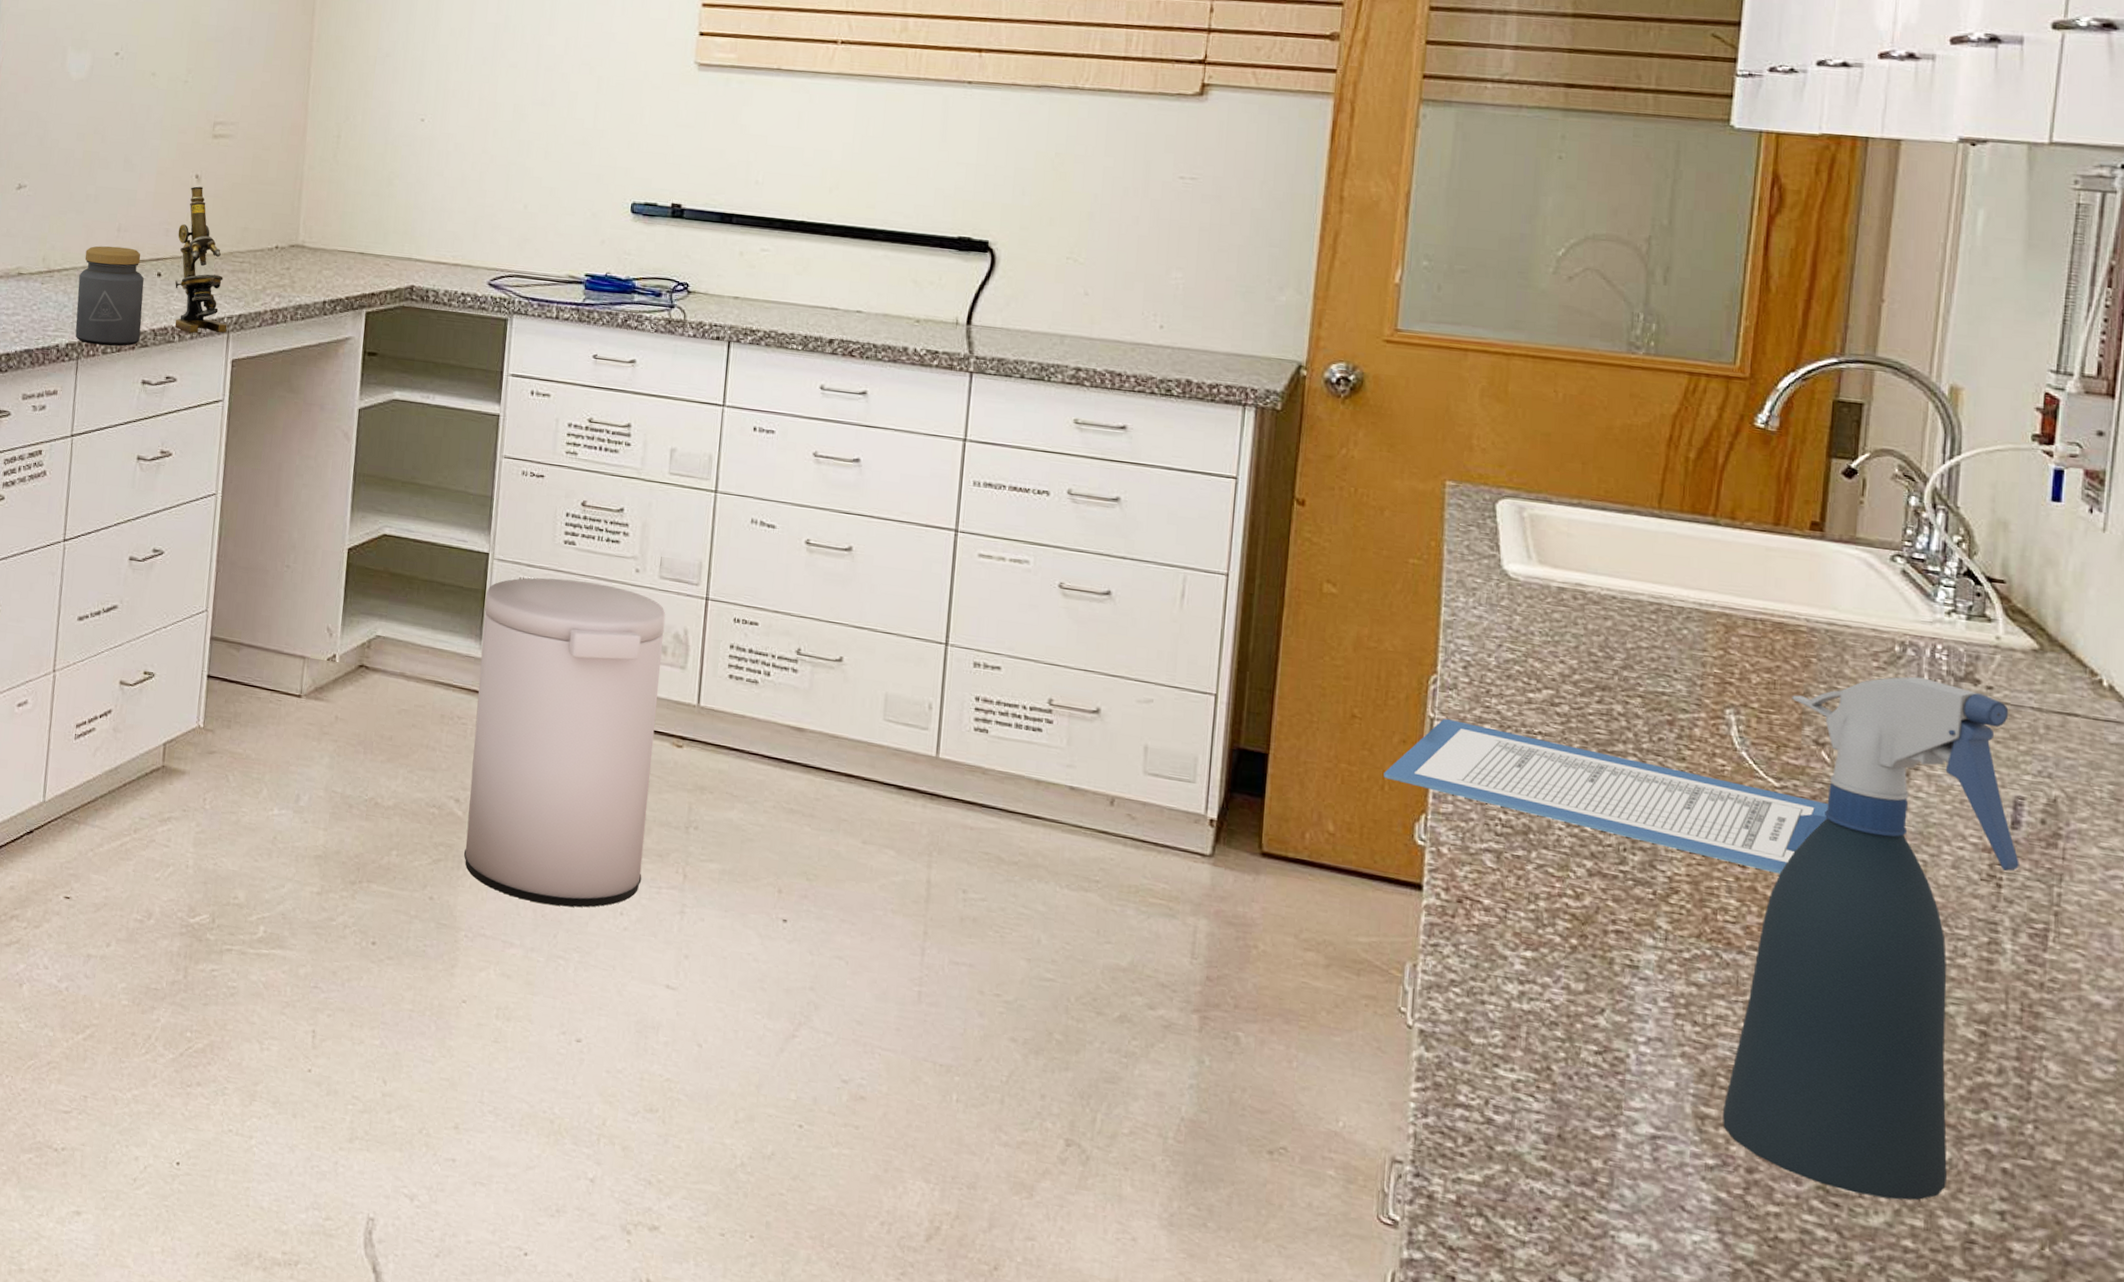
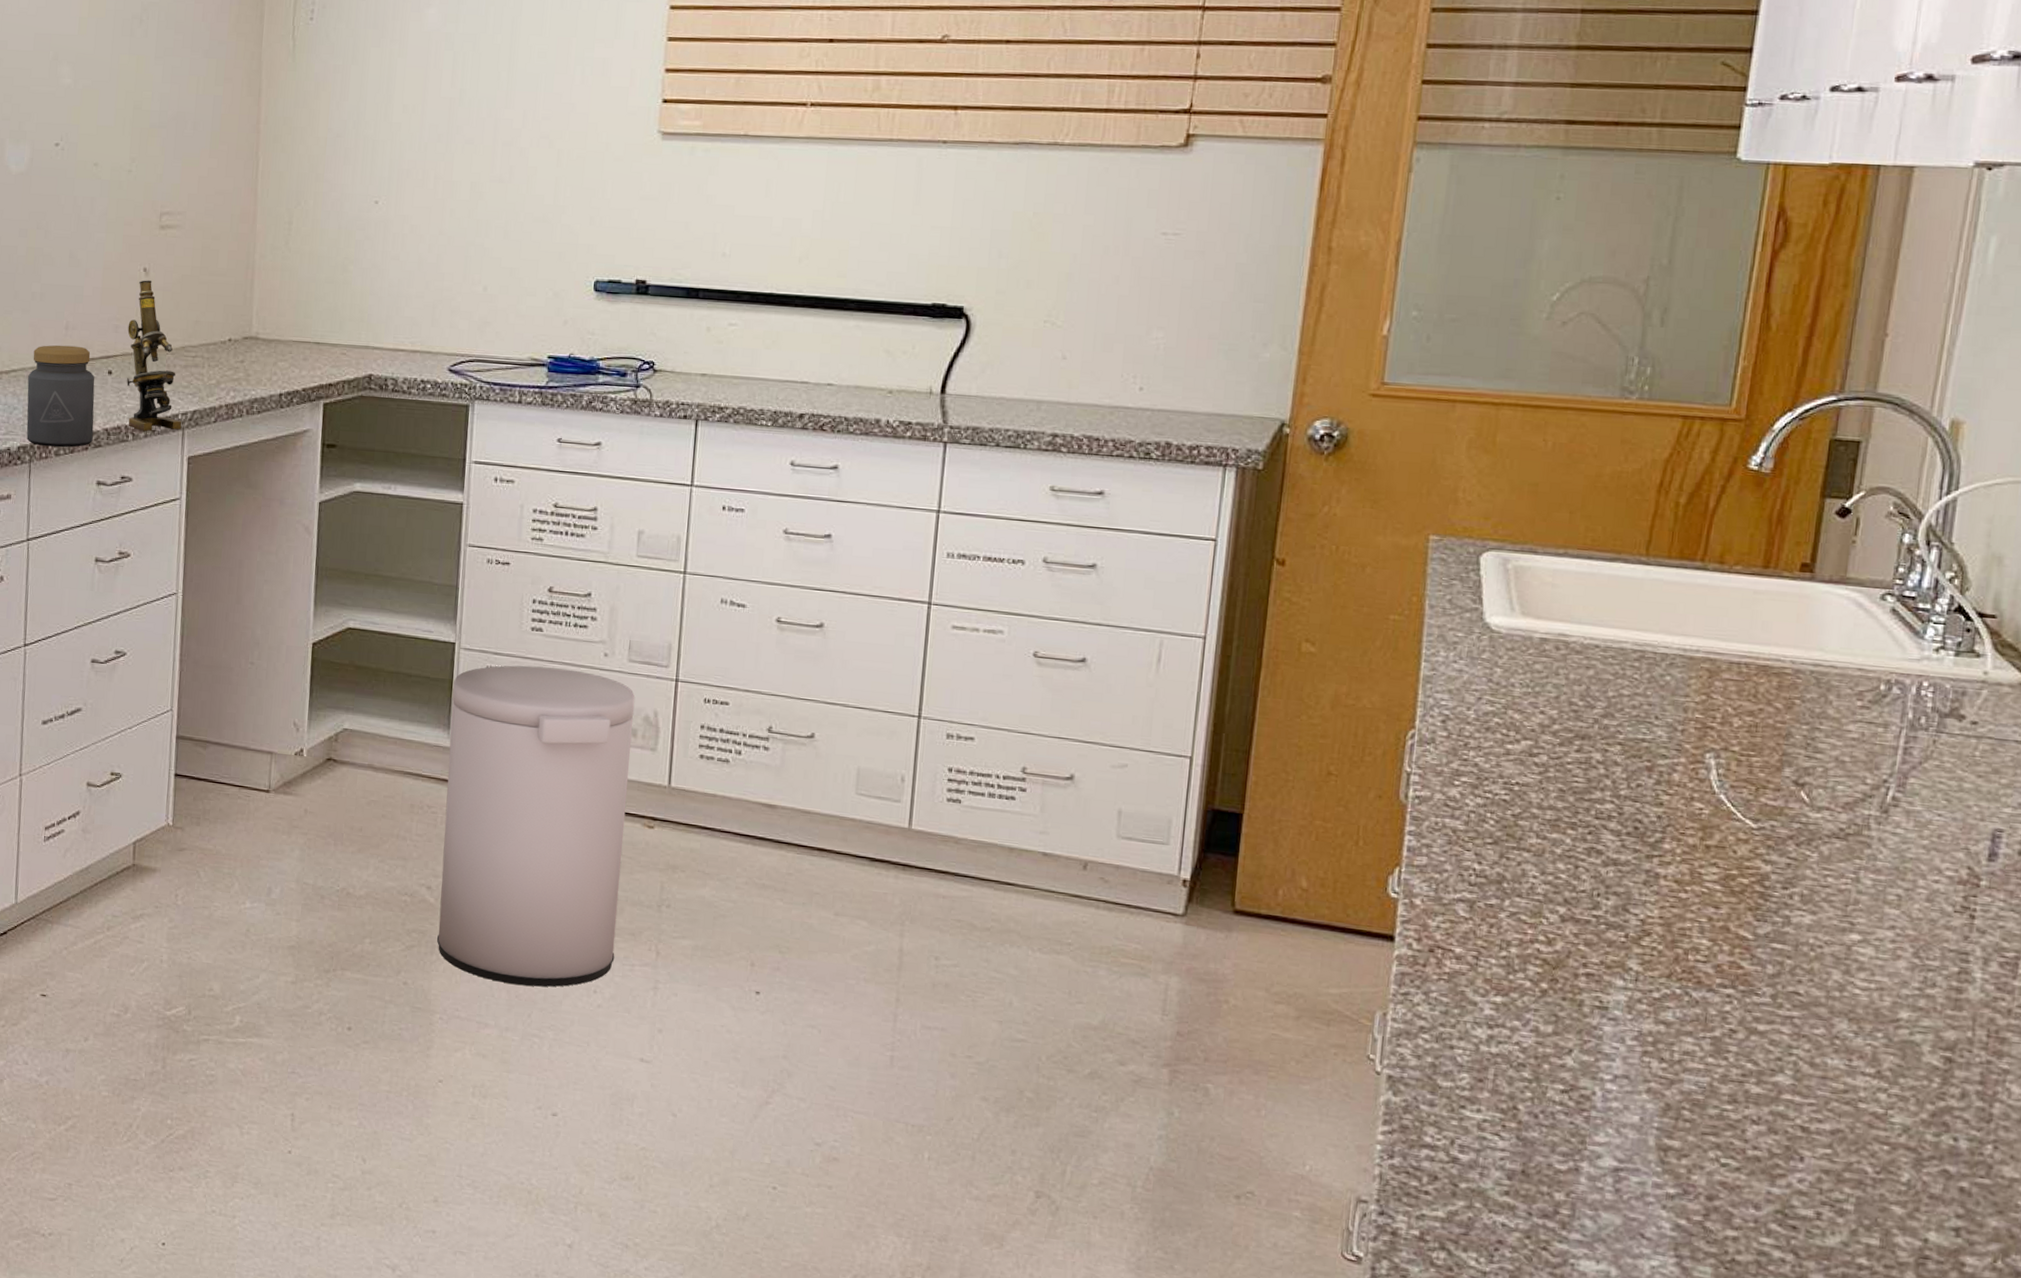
clipboard: present [1383,719,1828,874] -> none [1358,773,1805,913]
spray bottle: present [1723,676,2019,1200] -> none [1685,714,1994,1221]

